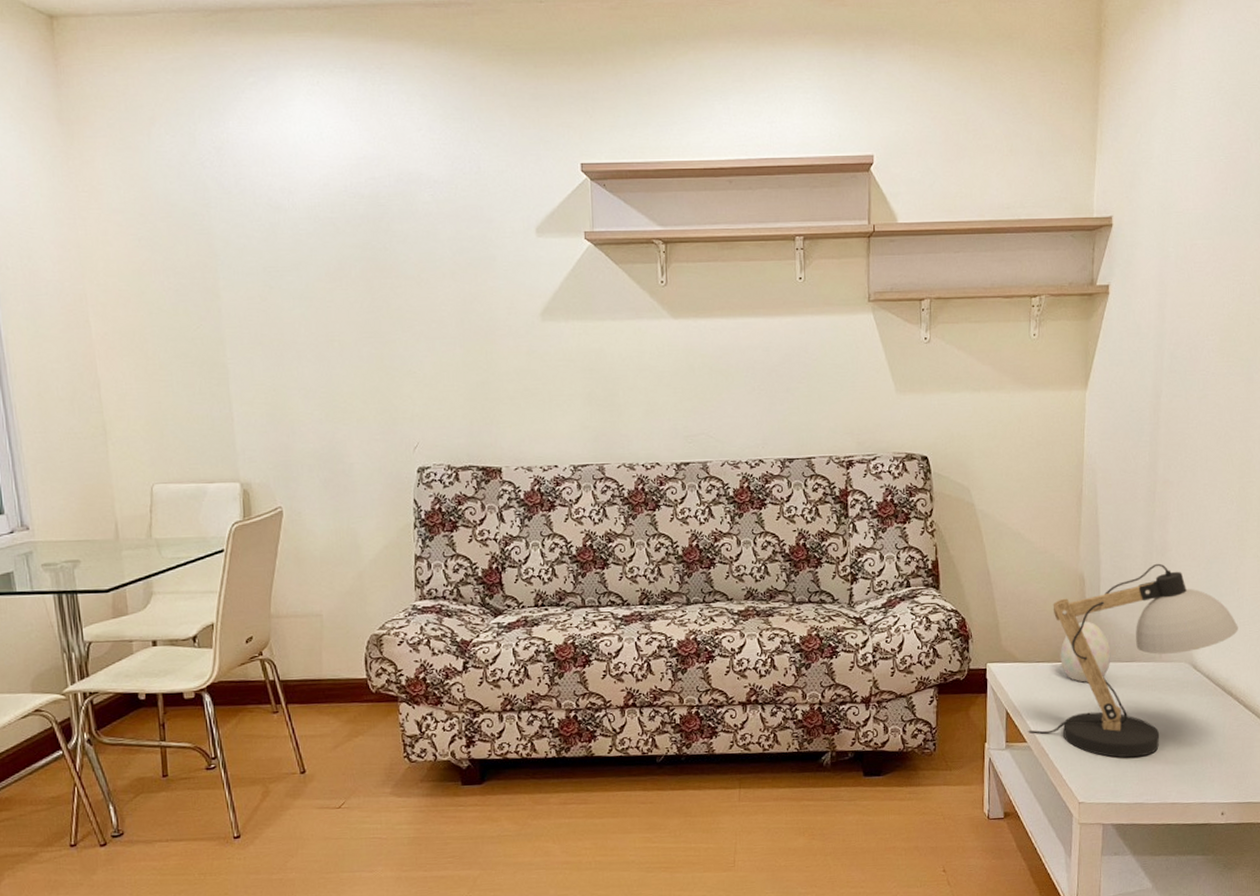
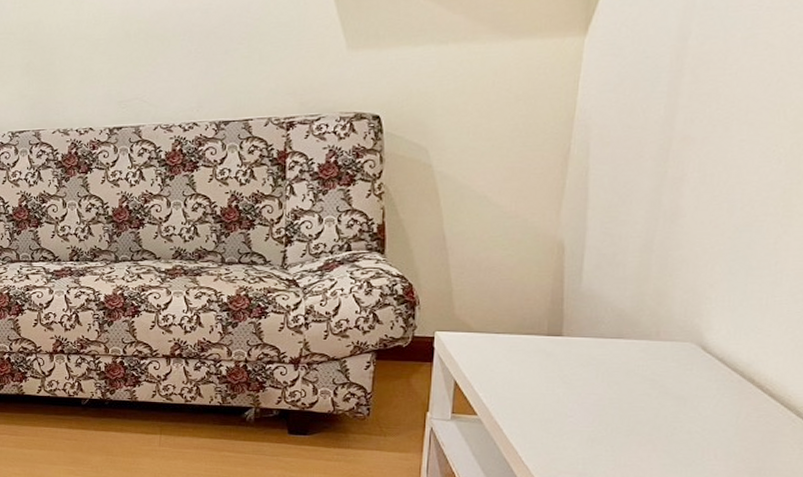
desk lamp: present [1028,563,1238,758] -> none [479,231,772,441]
decorative egg: present [1060,621,1111,683] -> none [525,292,592,357]

